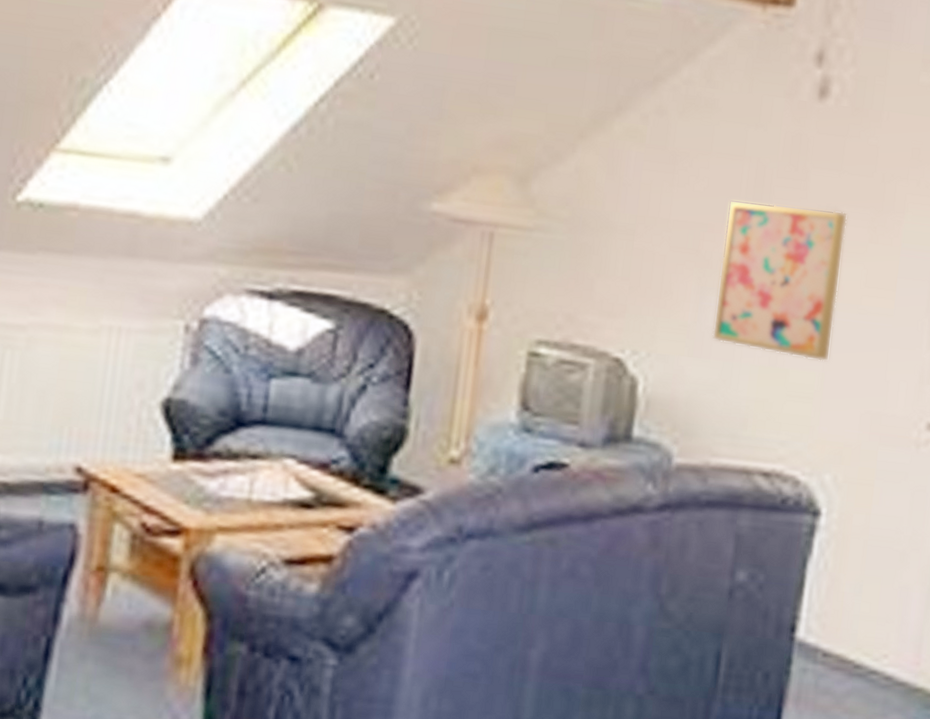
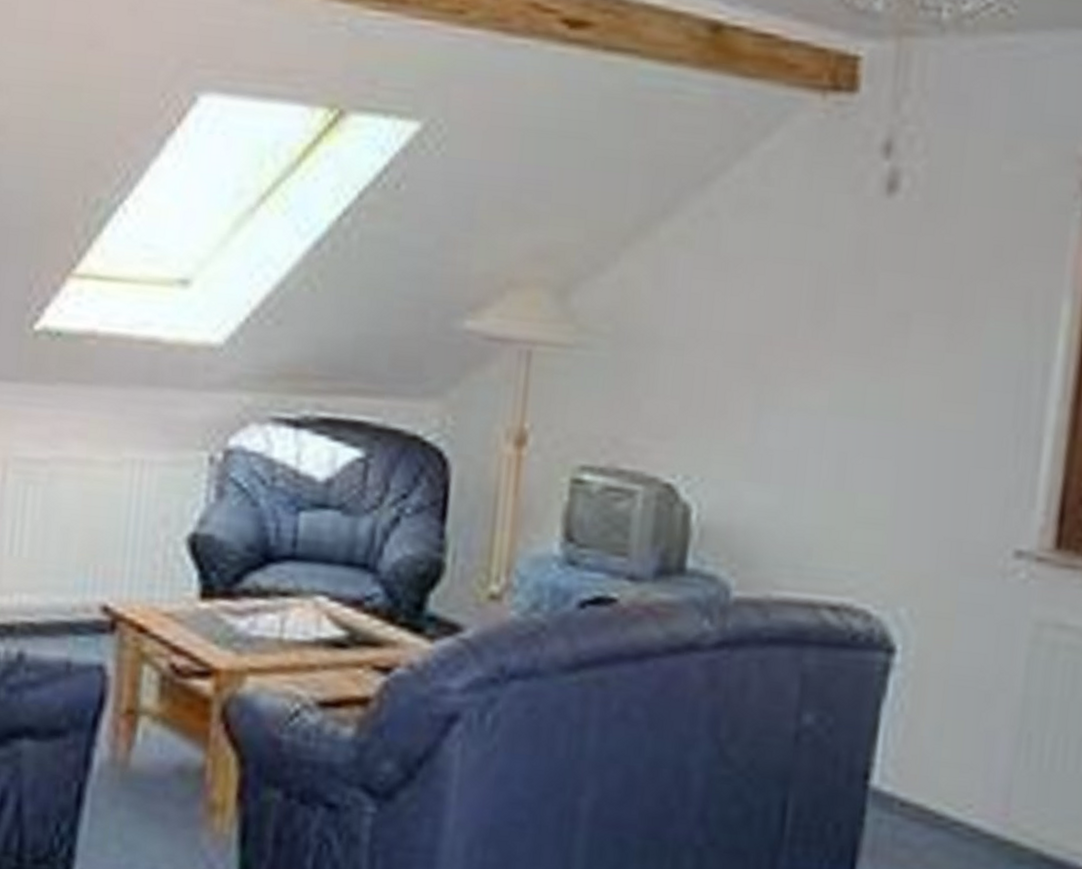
wall art: present [712,199,848,362] -> none [772,308,922,484]

